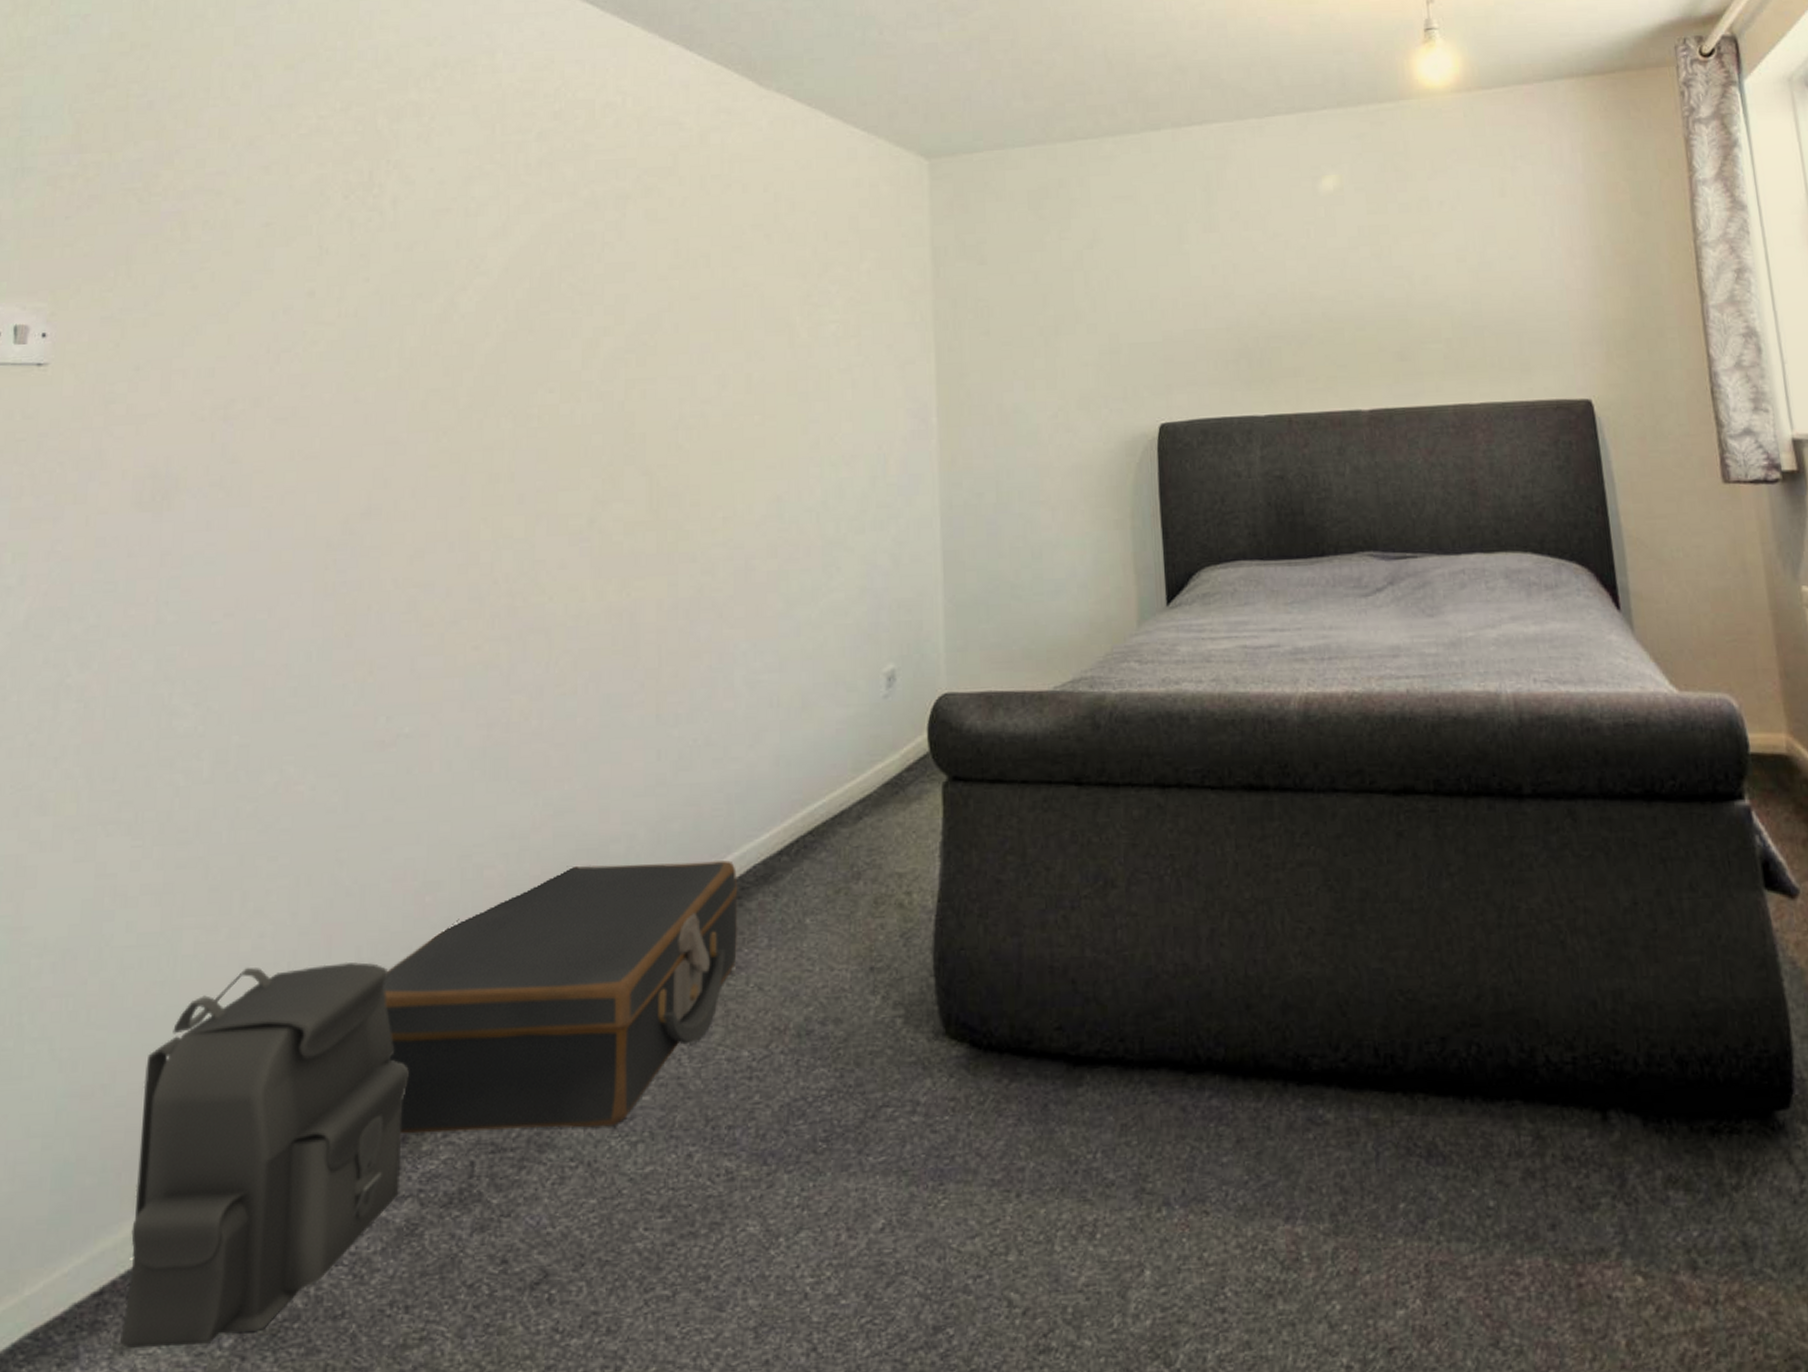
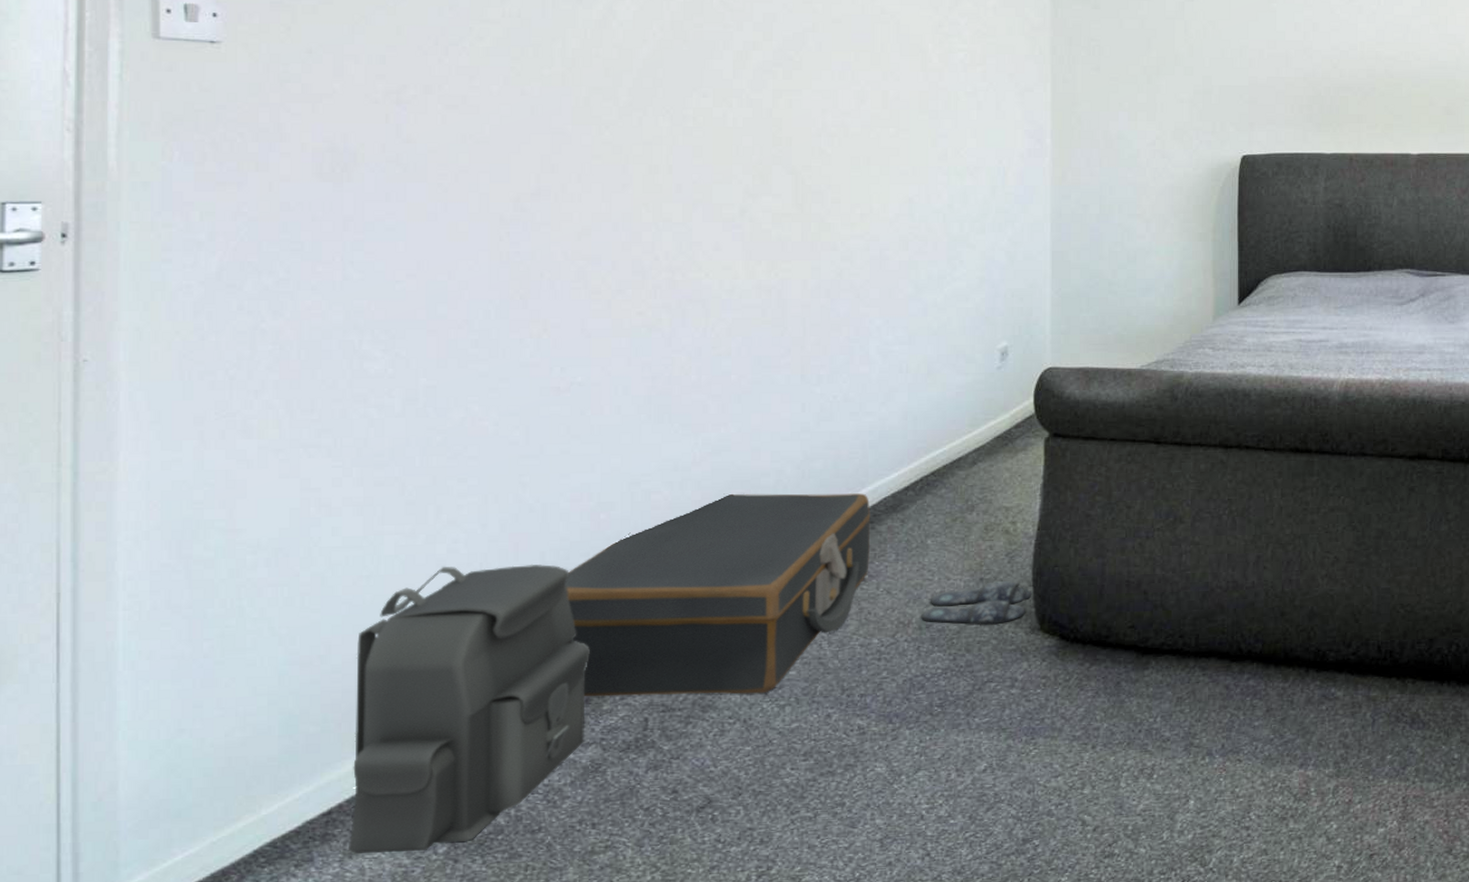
slippers: none [800,970,934,1030] -> present [921,581,1032,625]

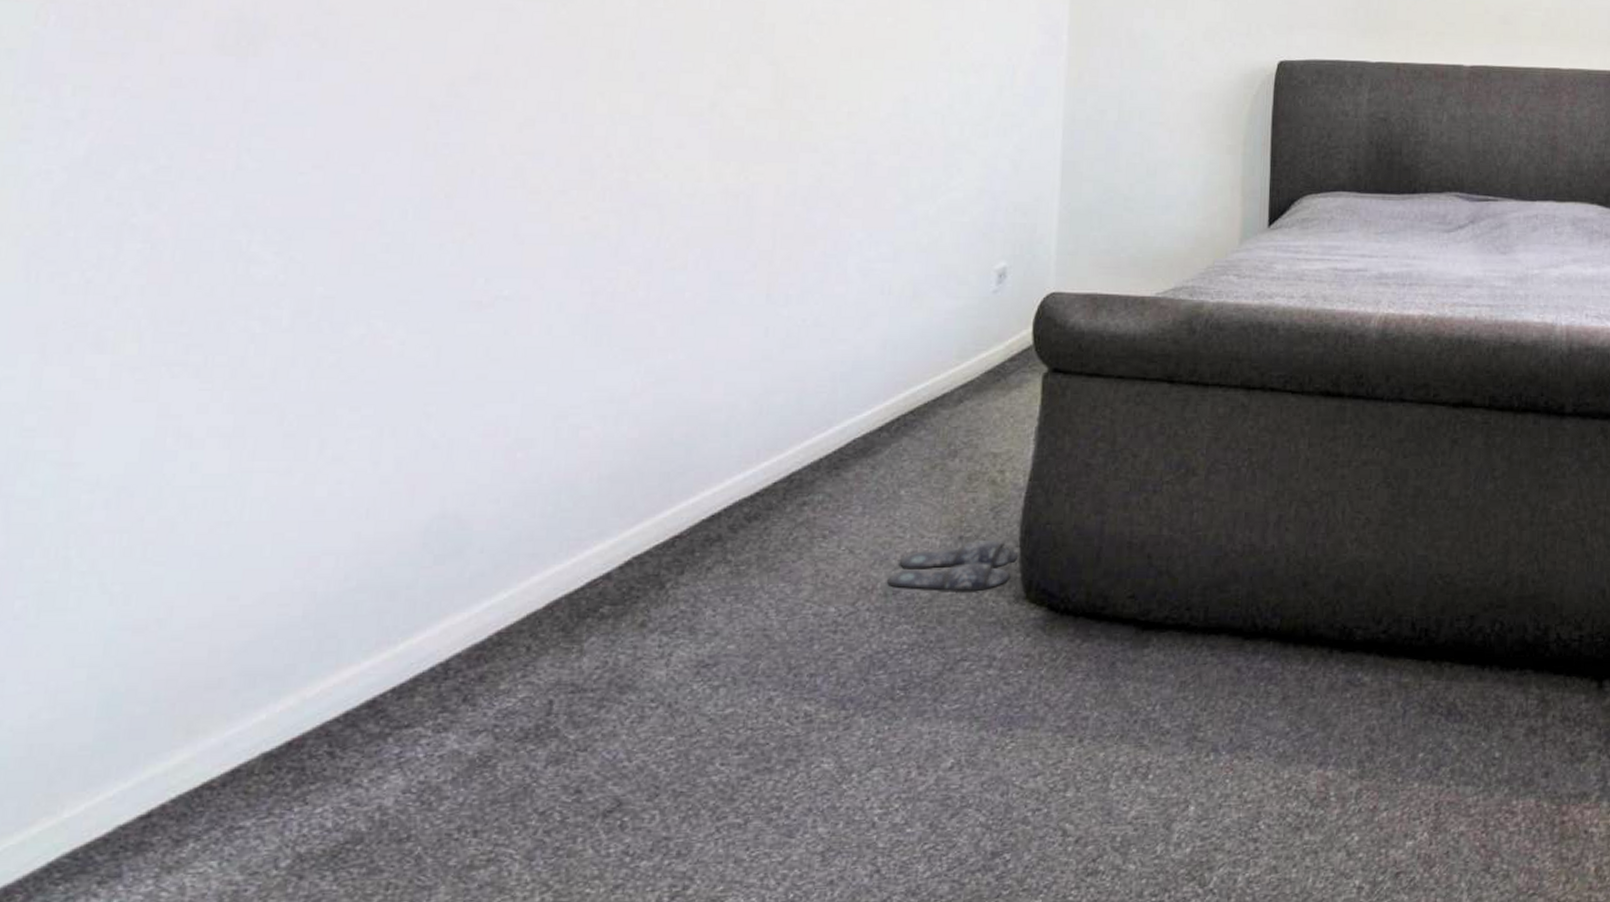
backpack: present [347,564,590,854] -> none [166,510,490,867]
suitcase: present [565,493,871,697] -> none [466,432,837,673]

